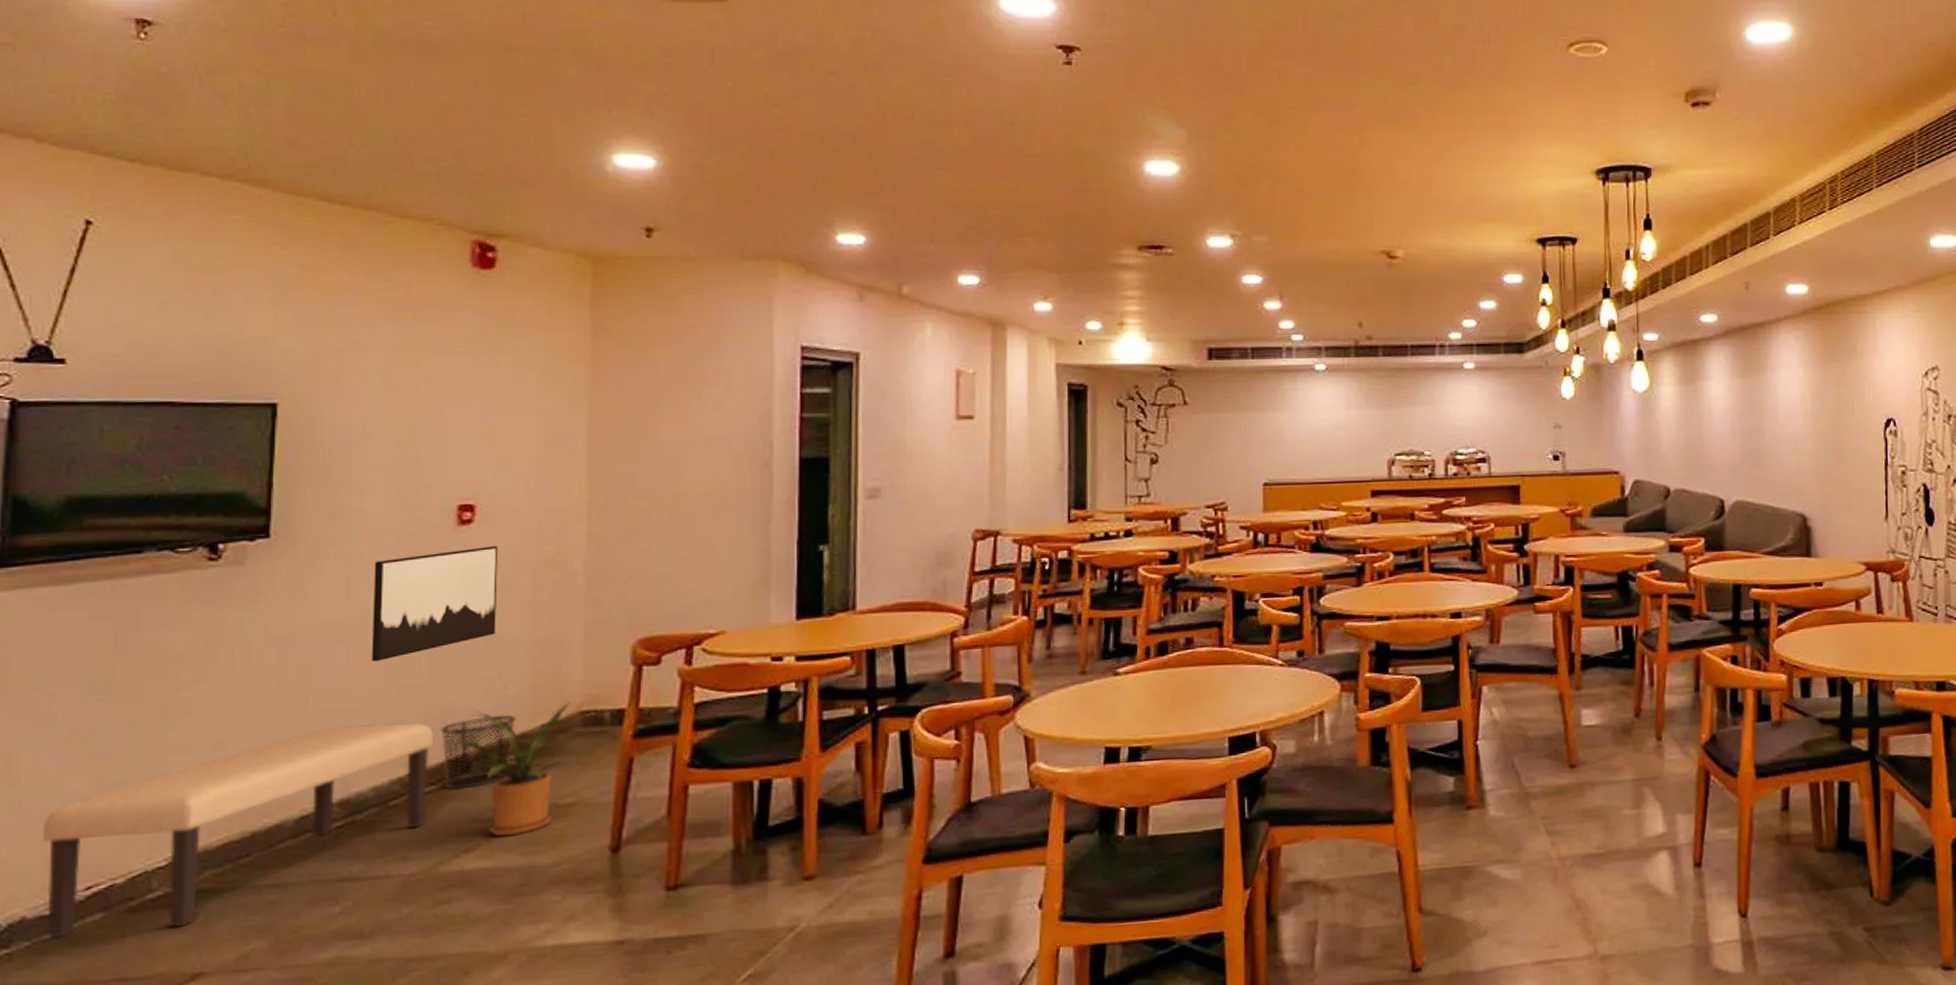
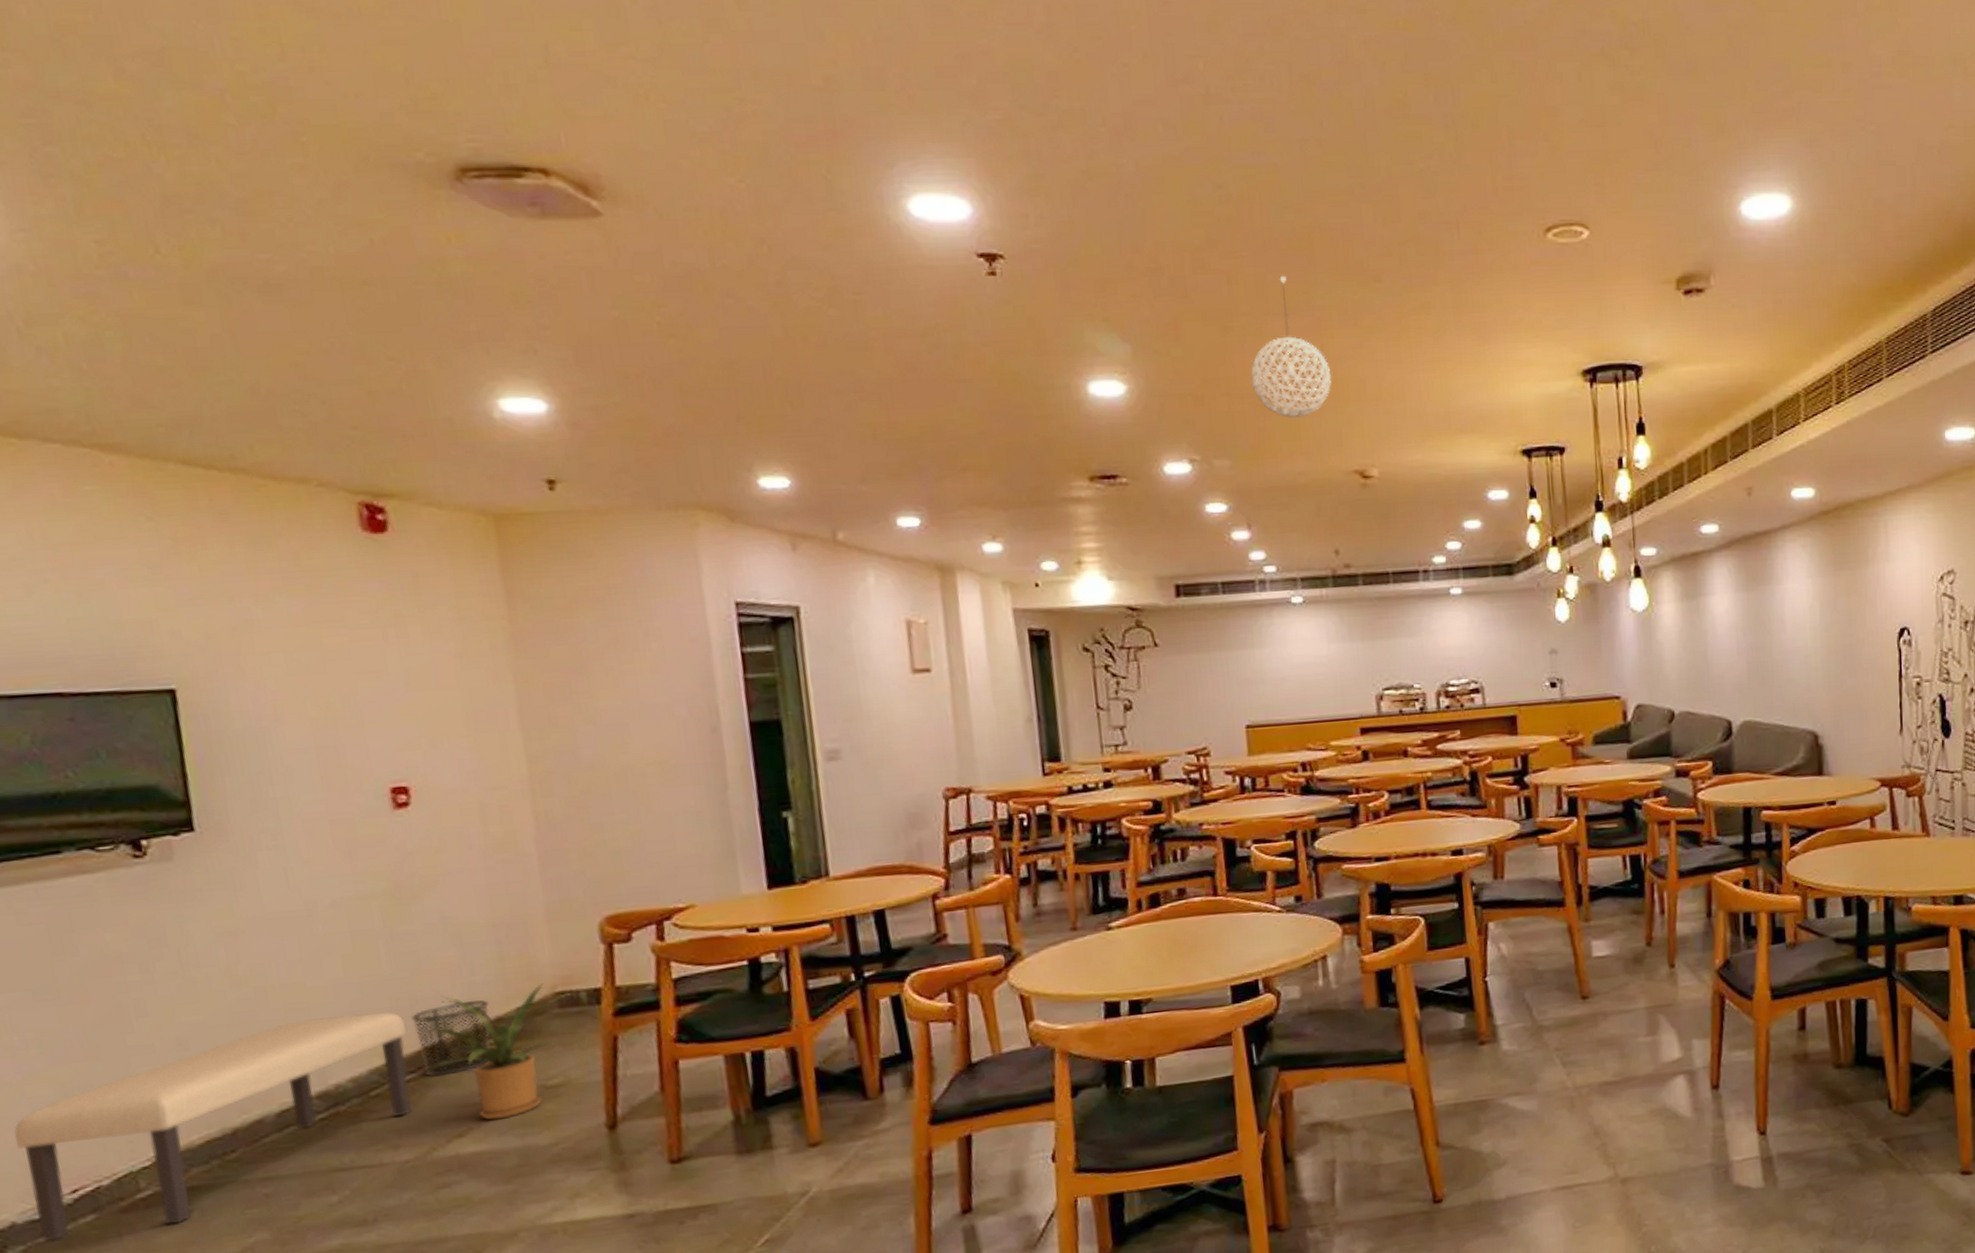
wall art: present [371,545,498,662] -> none [311,828,453,953]
pendant light: none [1293,76,1367,201] -> present [1250,276,1332,418]

